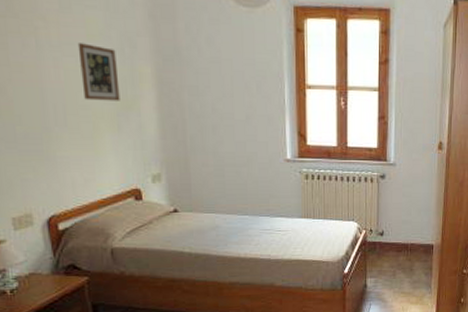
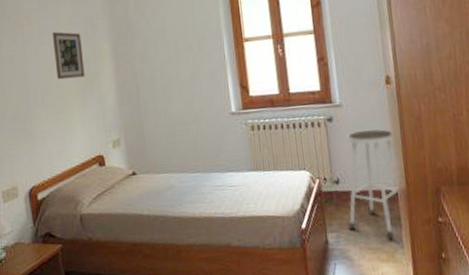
stool: none [387,189,437,286] -> present [347,129,401,240]

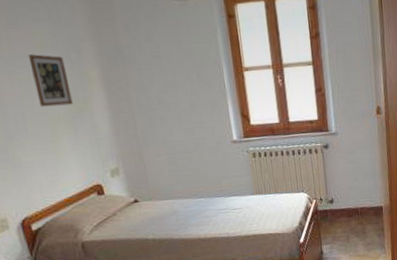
stool: present [347,129,401,240] -> none [340,154,385,247]

